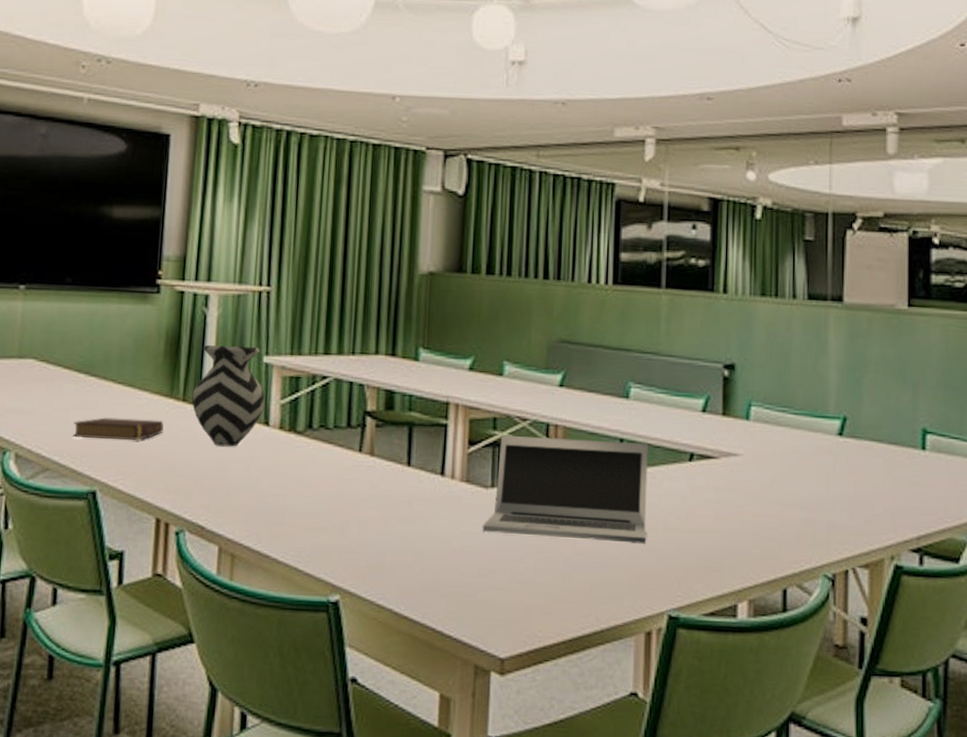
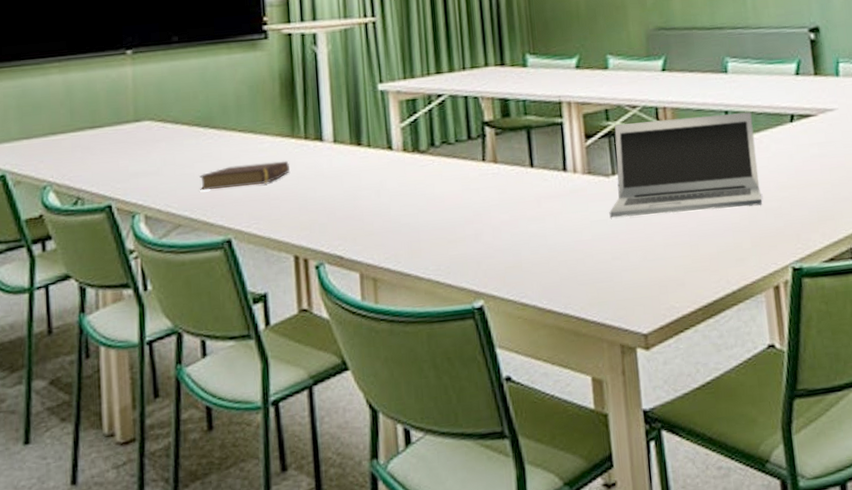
vase: present [192,345,265,447] -> none [313,76,385,177]

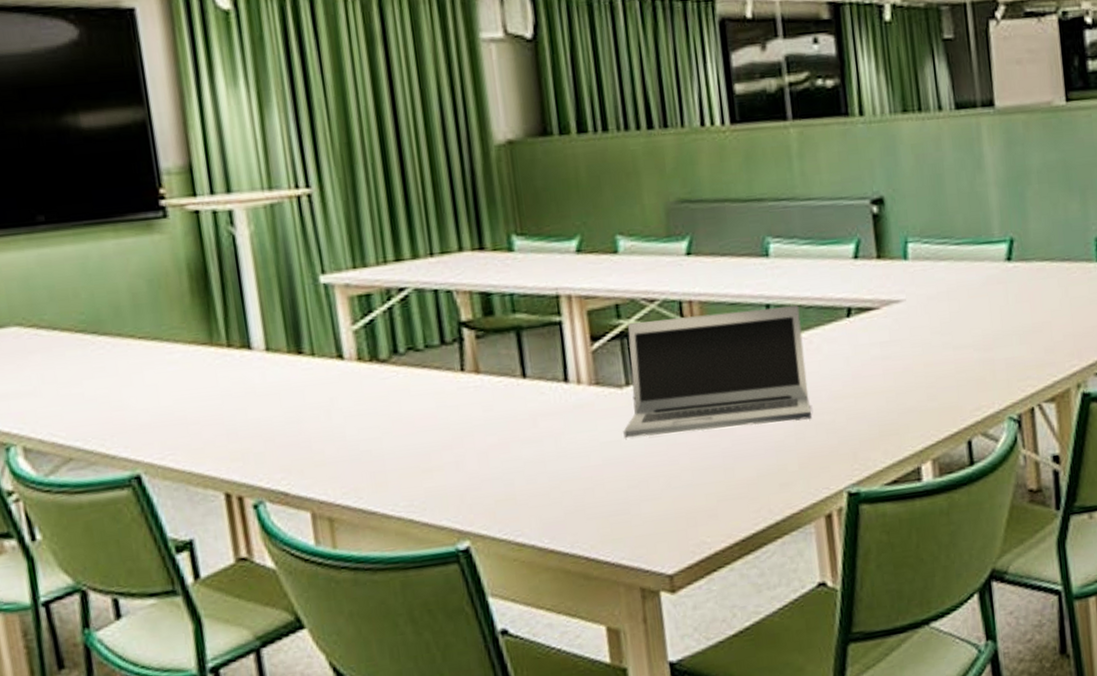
book: present [199,160,289,190] -> none [91,375,210,414]

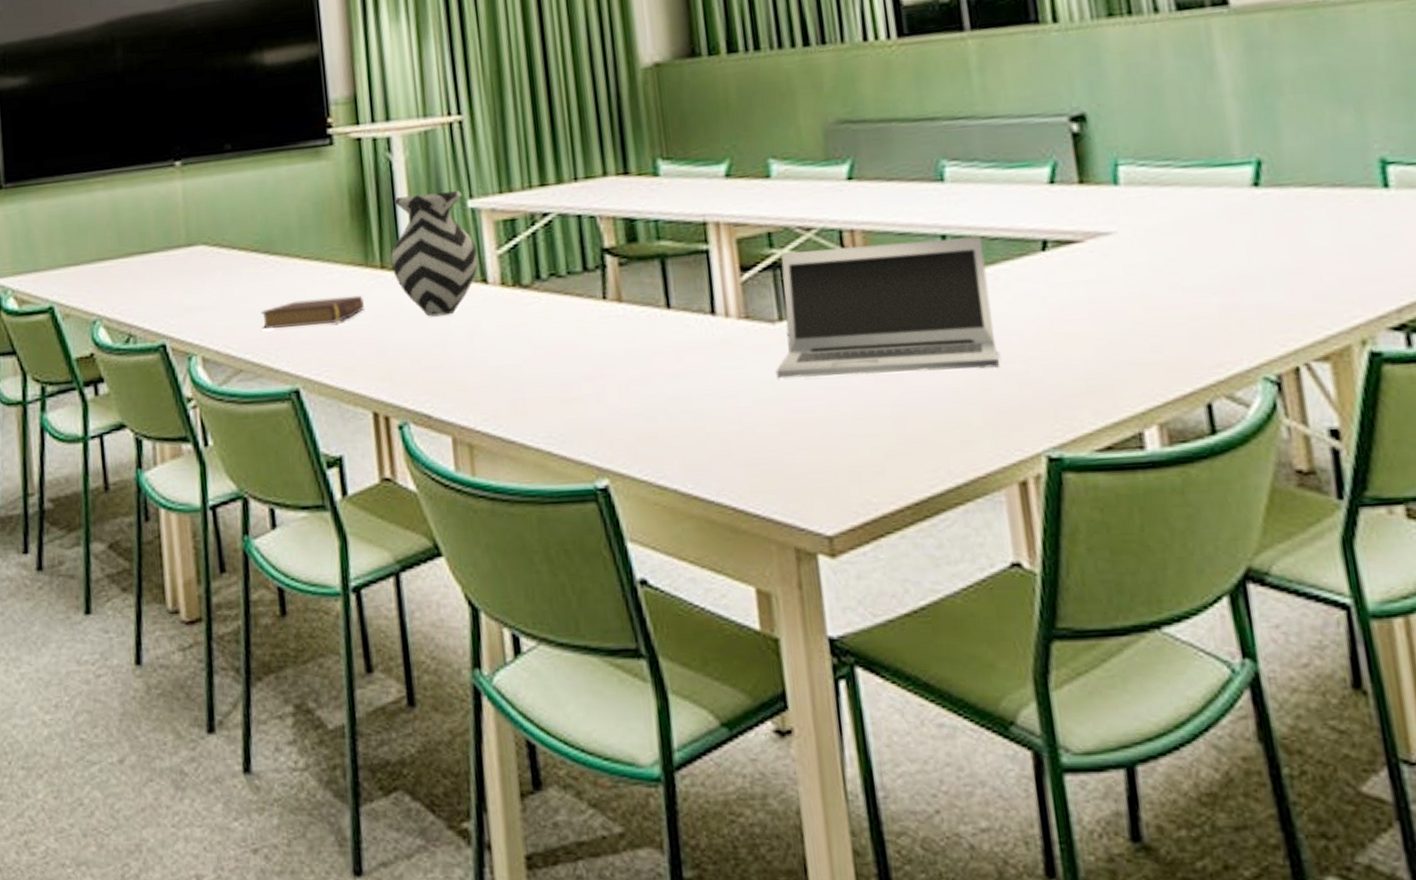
book: none [91,375,210,414] -> present [261,295,364,329]
vase: none [238,266,333,395] -> present [391,190,478,317]

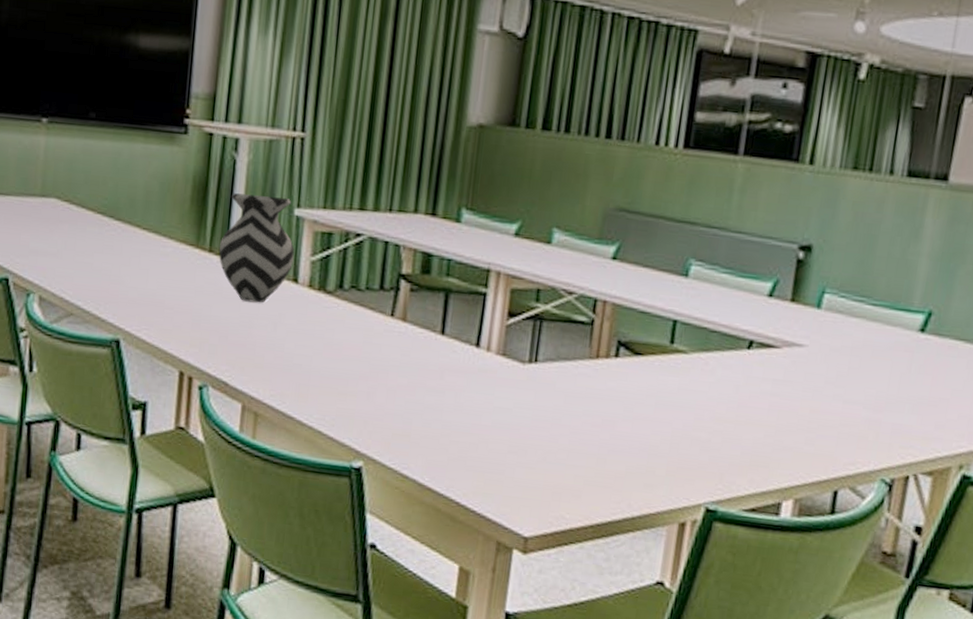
book: present [261,295,364,329] -> none [96,264,189,291]
laptop: present [776,237,999,379] -> none [515,308,704,433]

